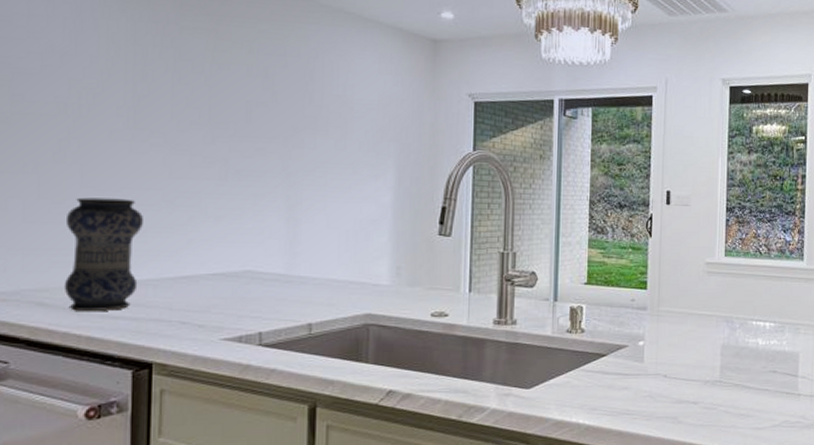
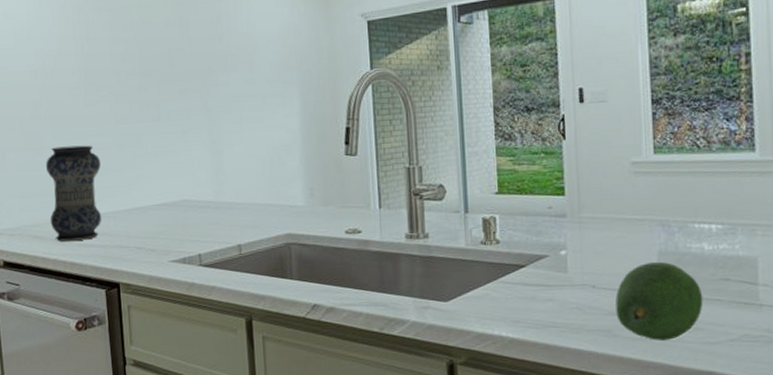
fruit: none [683,354,755,427] -> present [615,261,703,340]

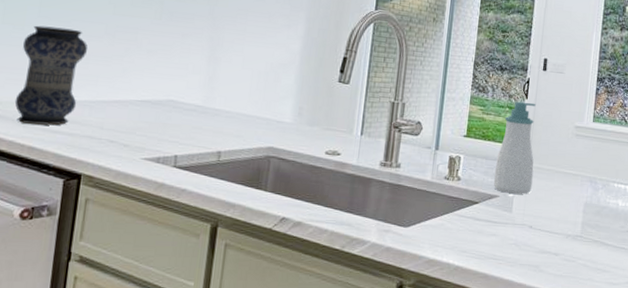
soap bottle: none [538,143,588,251] -> present [493,101,536,194]
fruit: present [615,261,703,340] -> none [545,211,613,278]

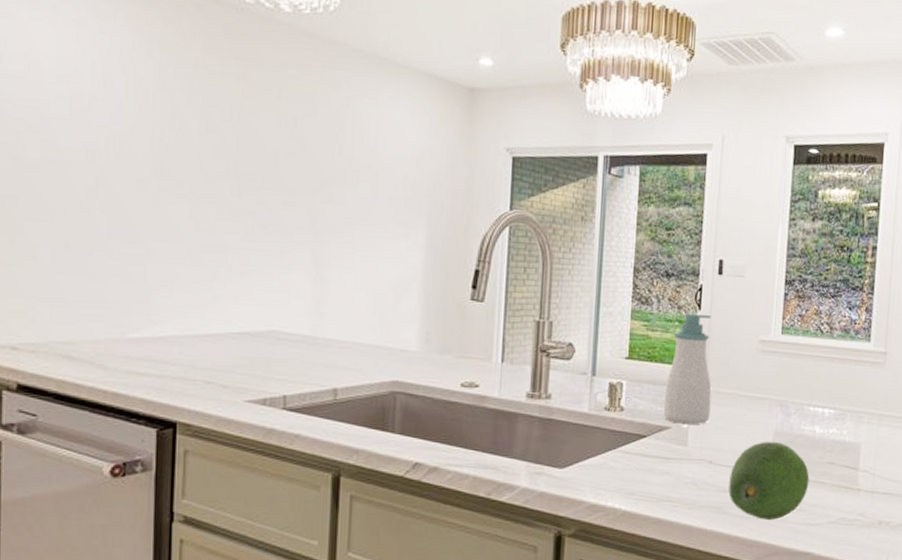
vase: present [14,25,87,126] -> none [90,249,169,367]
fruit: none [545,211,613,278] -> present [728,441,810,520]

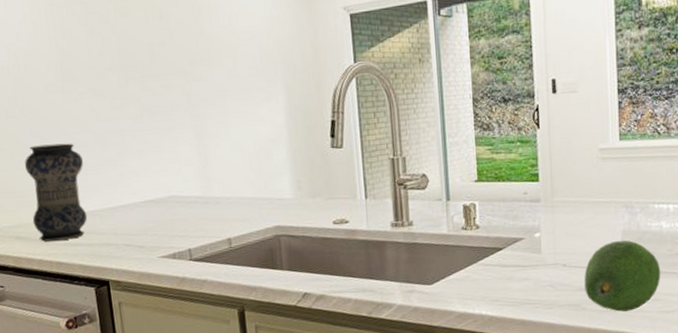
vase: none [90,249,169,367] -> present [24,143,88,242]
soap bottle: present [663,313,712,424] -> none [514,132,560,234]

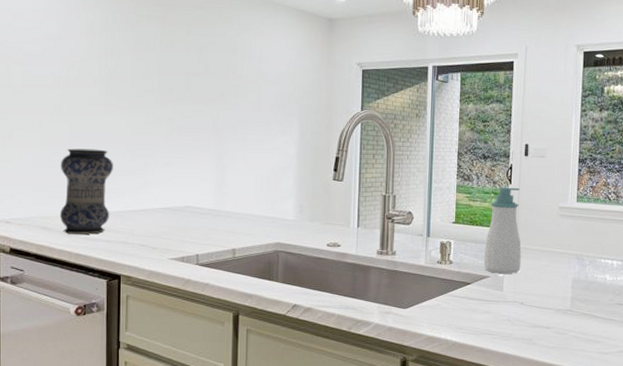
soap bottle: none [514,132,560,234] -> present [483,187,521,274]
fruit: present [584,240,661,312] -> none [537,287,603,349]

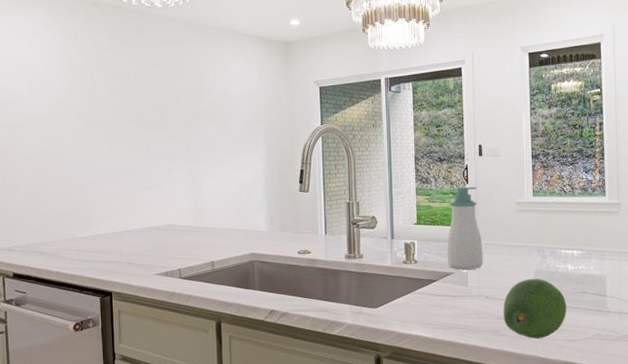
vase: present [59,148,113,234] -> none [53,178,99,257]
fruit: none [537,287,603,349] -> present [503,278,567,339]

